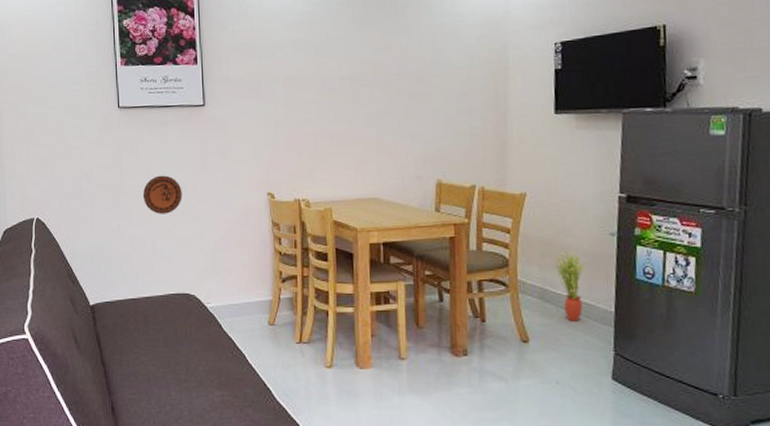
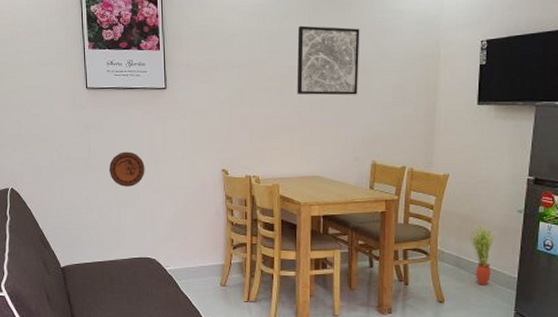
wall art: none [347,33,418,109] -> present [296,25,360,96]

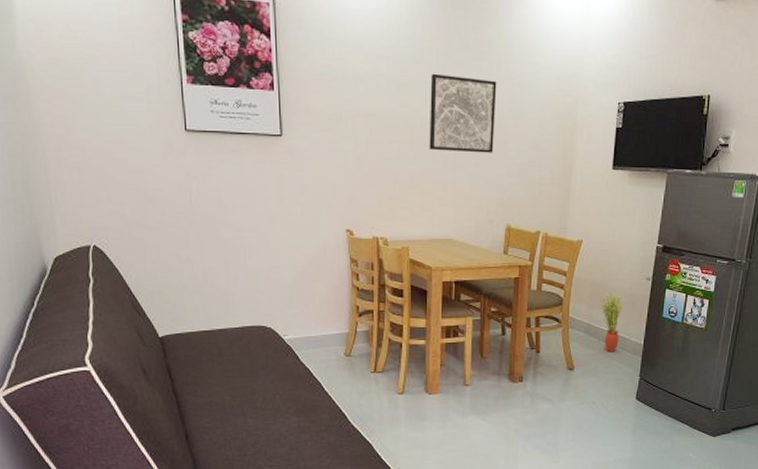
decorative plate: present [109,151,145,187] -> none [215,206,258,246]

